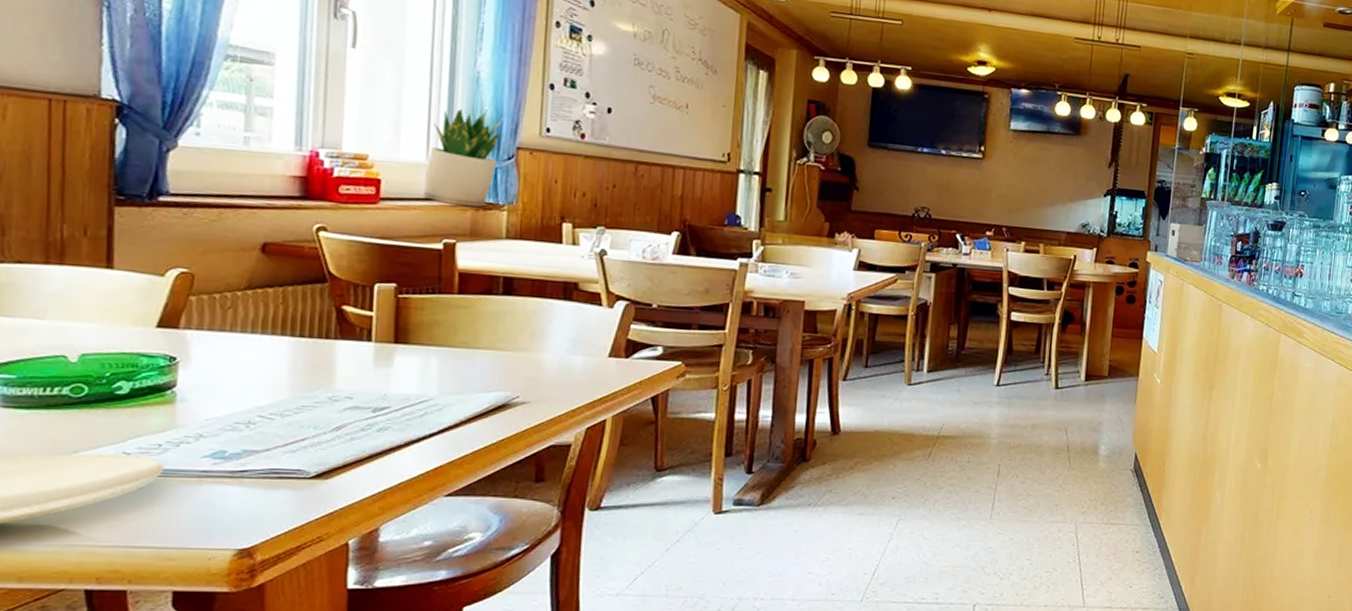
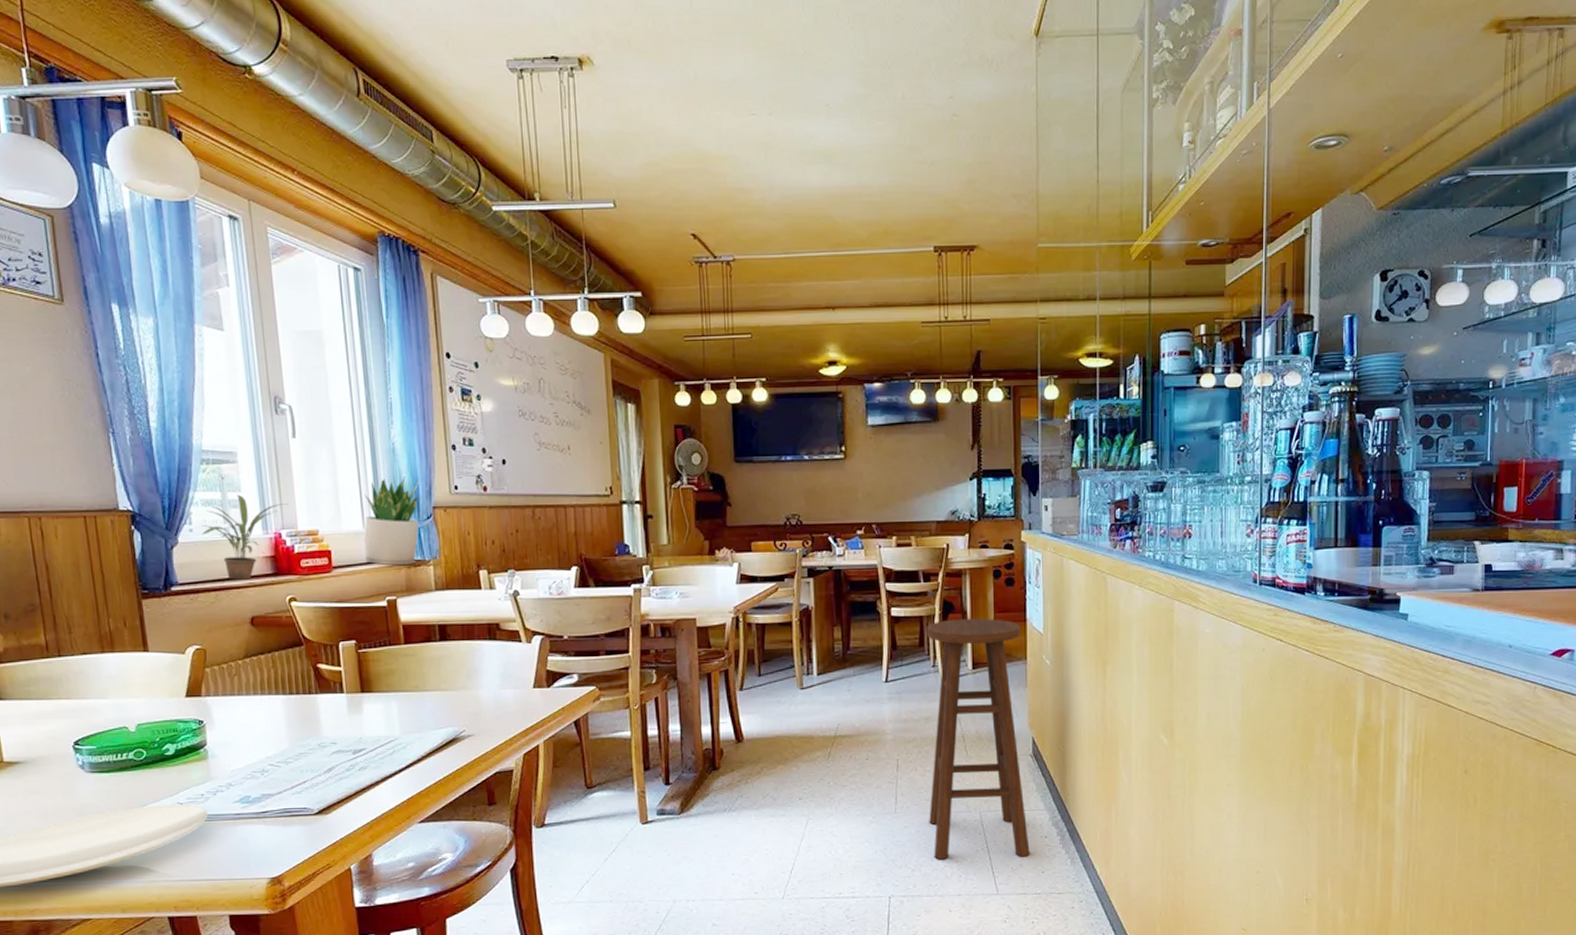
potted plant: none [211,100,335,200] -> present [201,494,289,580]
bar stool: none [1024,330,1136,571] -> present [926,618,1030,860]

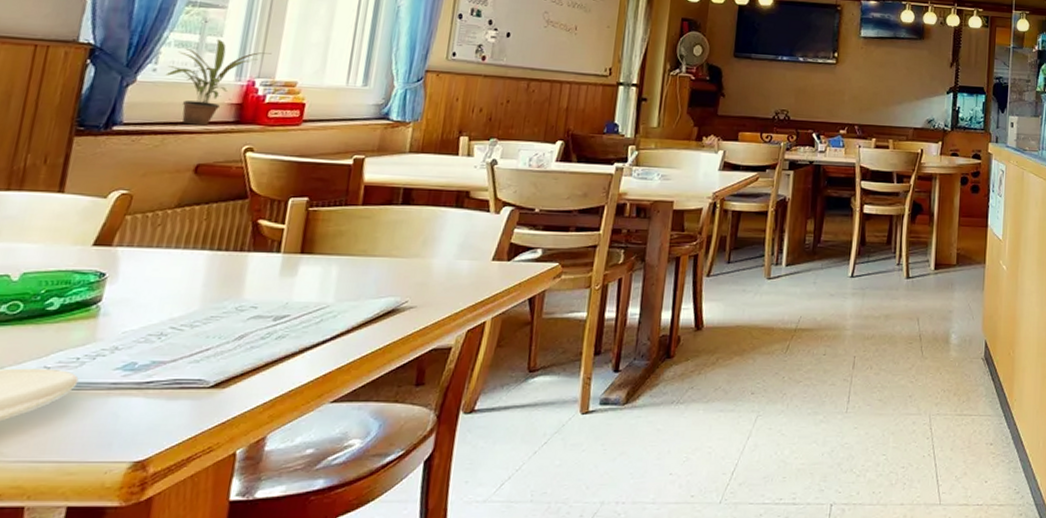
planter: present [364,476,421,566] -> none [340,38,419,126]
bar stool: present [926,618,1030,860] -> none [879,220,982,465]

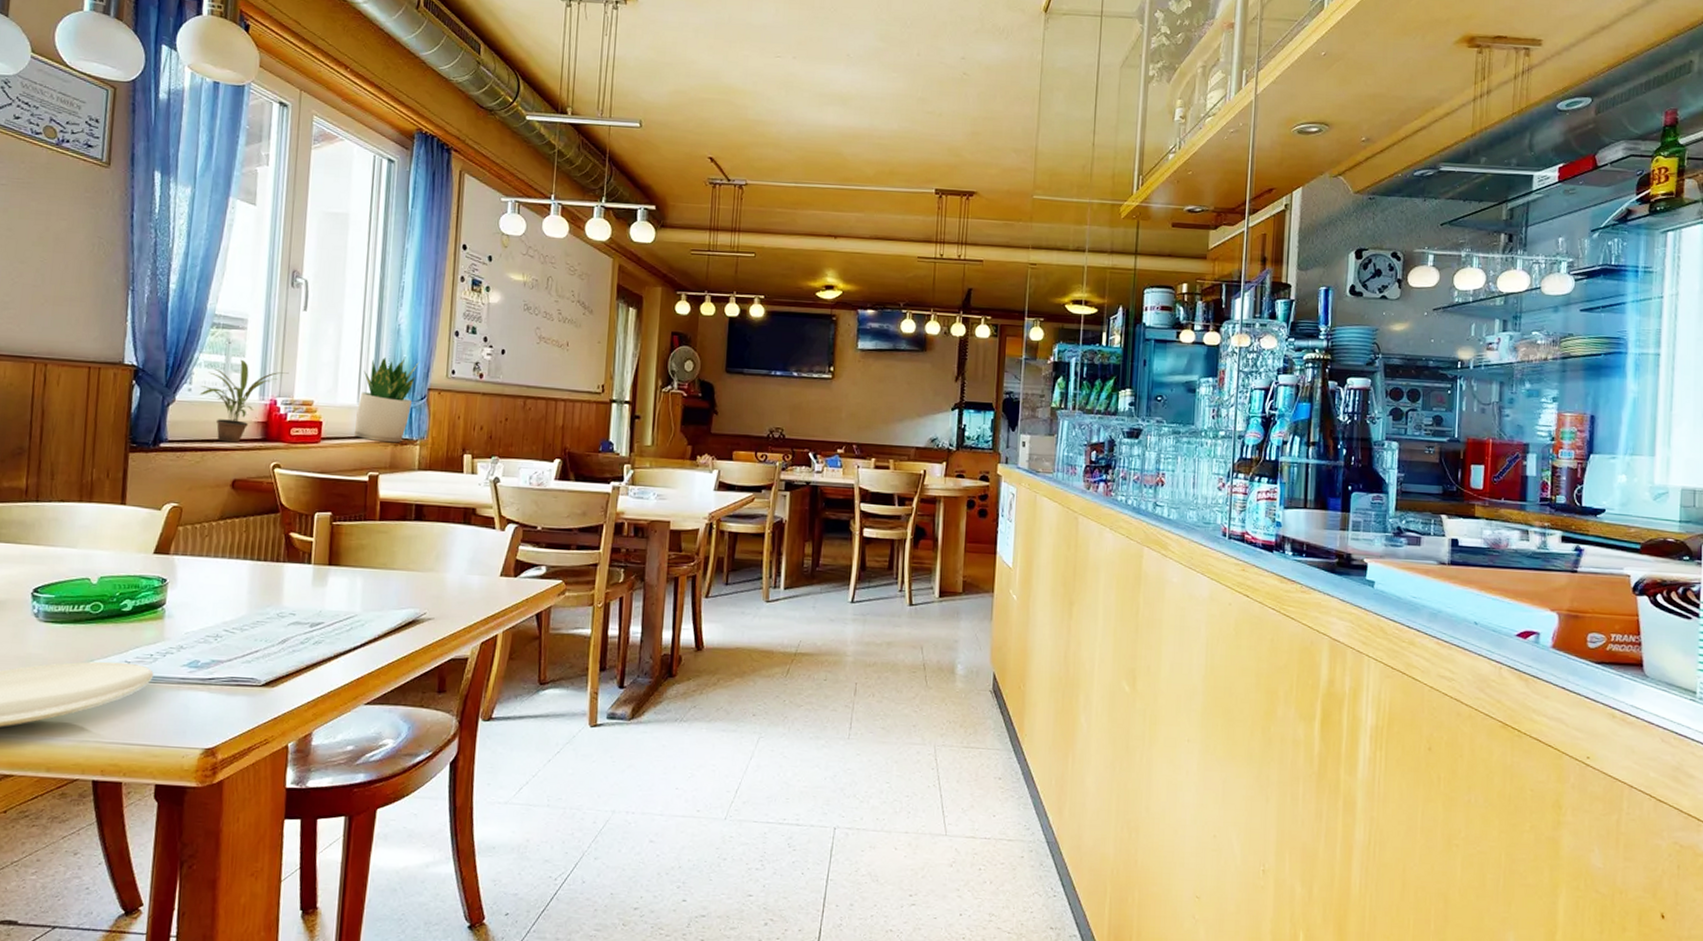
planter: none [340,38,419,126] -> present [354,356,421,443]

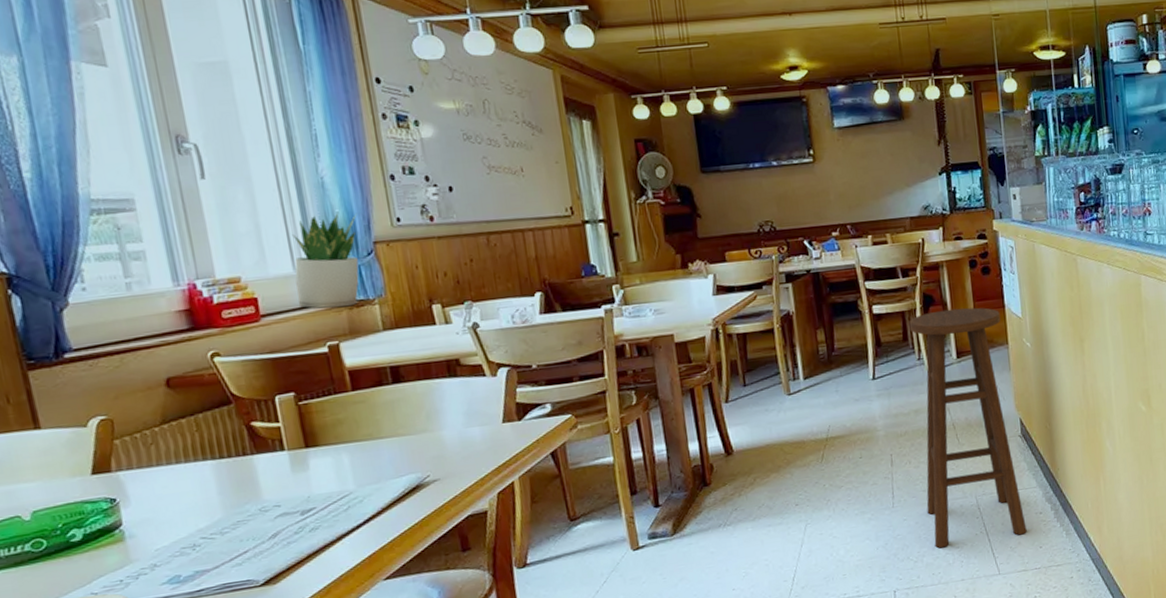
potted plant: present [199,359,289,443] -> none [97,245,203,340]
bar stool: none [882,545,990,798] -> present [909,307,1027,549]

